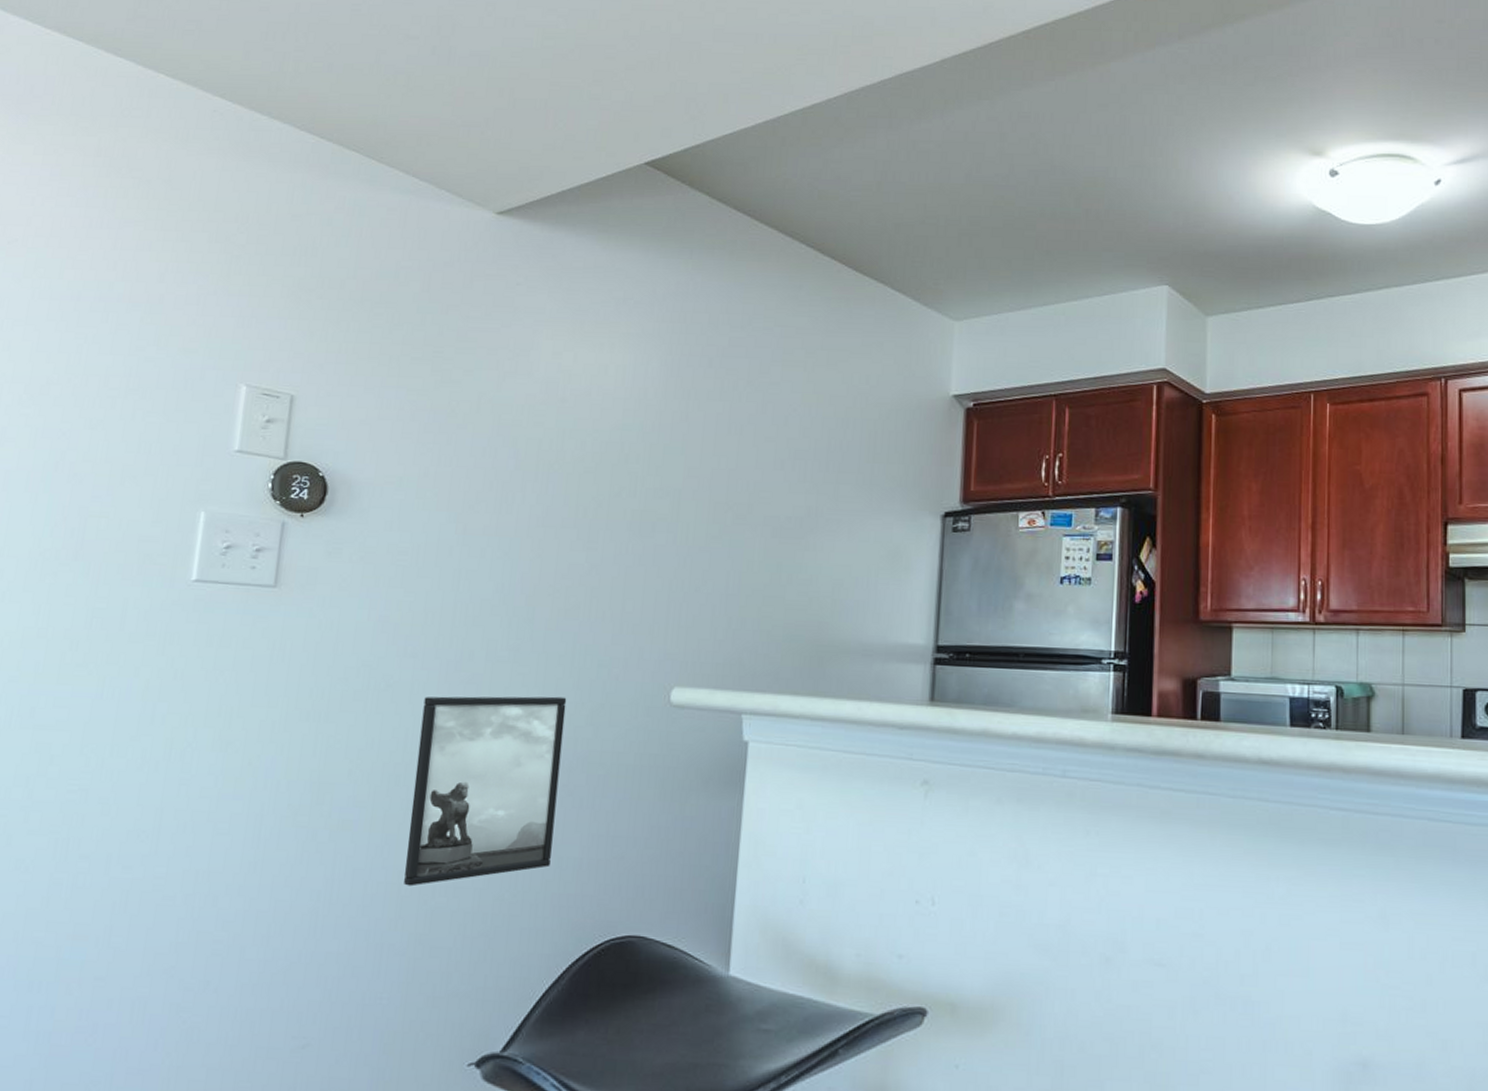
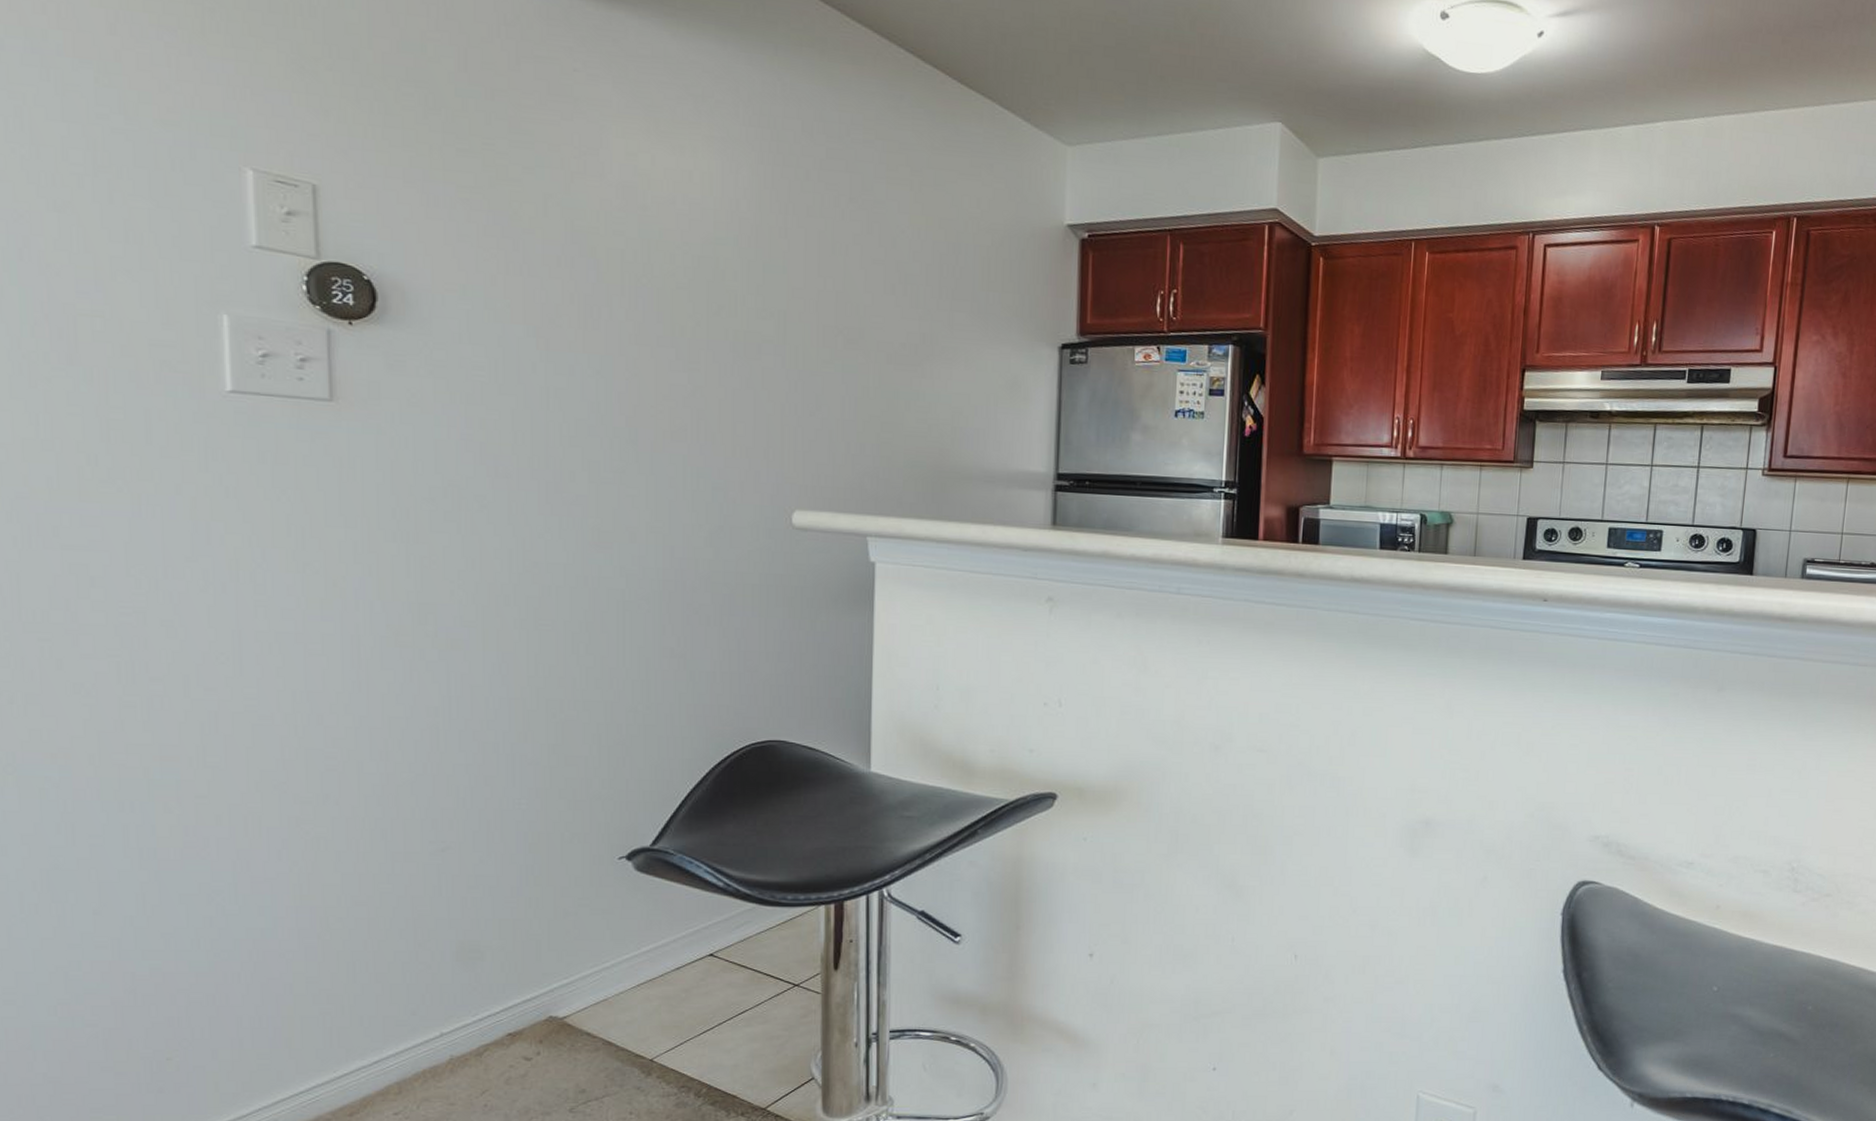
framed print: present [404,696,567,887] -> none [525,517,682,701]

